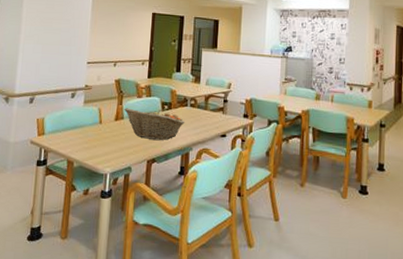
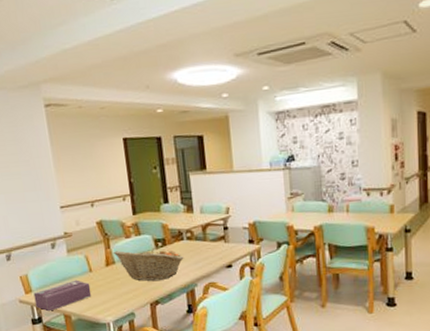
tissue box: none [44,129,97,156] -> present [33,280,92,312]

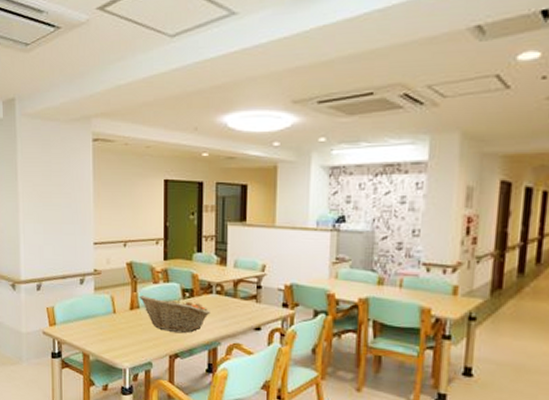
tissue box: present [33,280,92,312] -> none [57,319,112,348]

